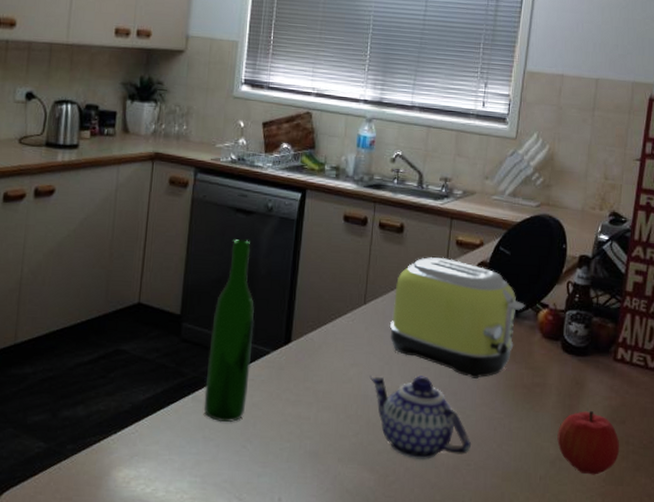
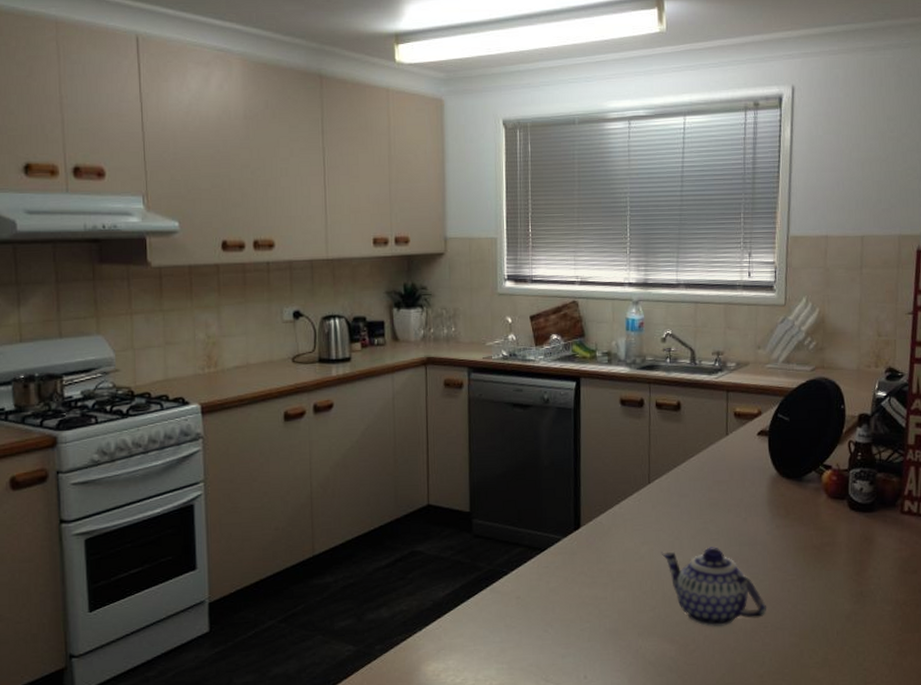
wine bottle: present [203,239,254,423] -> none [501,433,544,610]
toaster: present [389,257,525,379] -> none [675,430,808,544]
fruit: present [557,410,620,475] -> none [851,563,914,625]

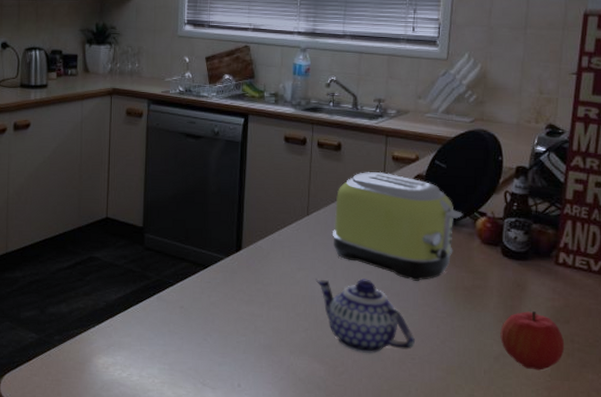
toaster: none [675,430,808,544] -> present [332,172,463,281]
fruit: none [851,563,914,625] -> present [500,310,565,371]

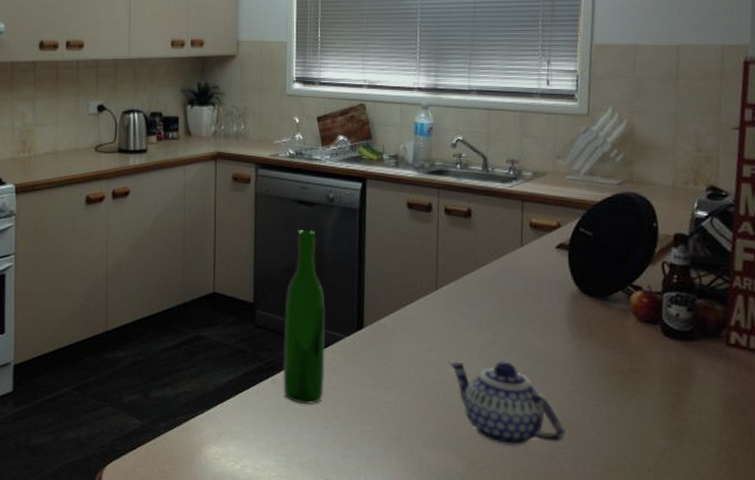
wine bottle: none [167,161,208,319] -> present [282,230,326,405]
toaster: present [332,172,463,281] -> none [464,241,614,364]
fruit: present [500,310,565,371] -> none [665,398,743,468]

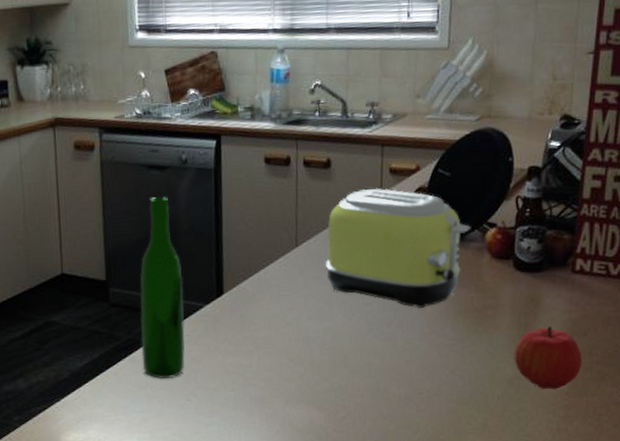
teapot: present [448,361,566,446] -> none [309,311,423,394]
toaster: none [464,241,614,364] -> present [325,188,470,308]
fruit: none [665,398,743,468] -> present [514,326,583,390]

